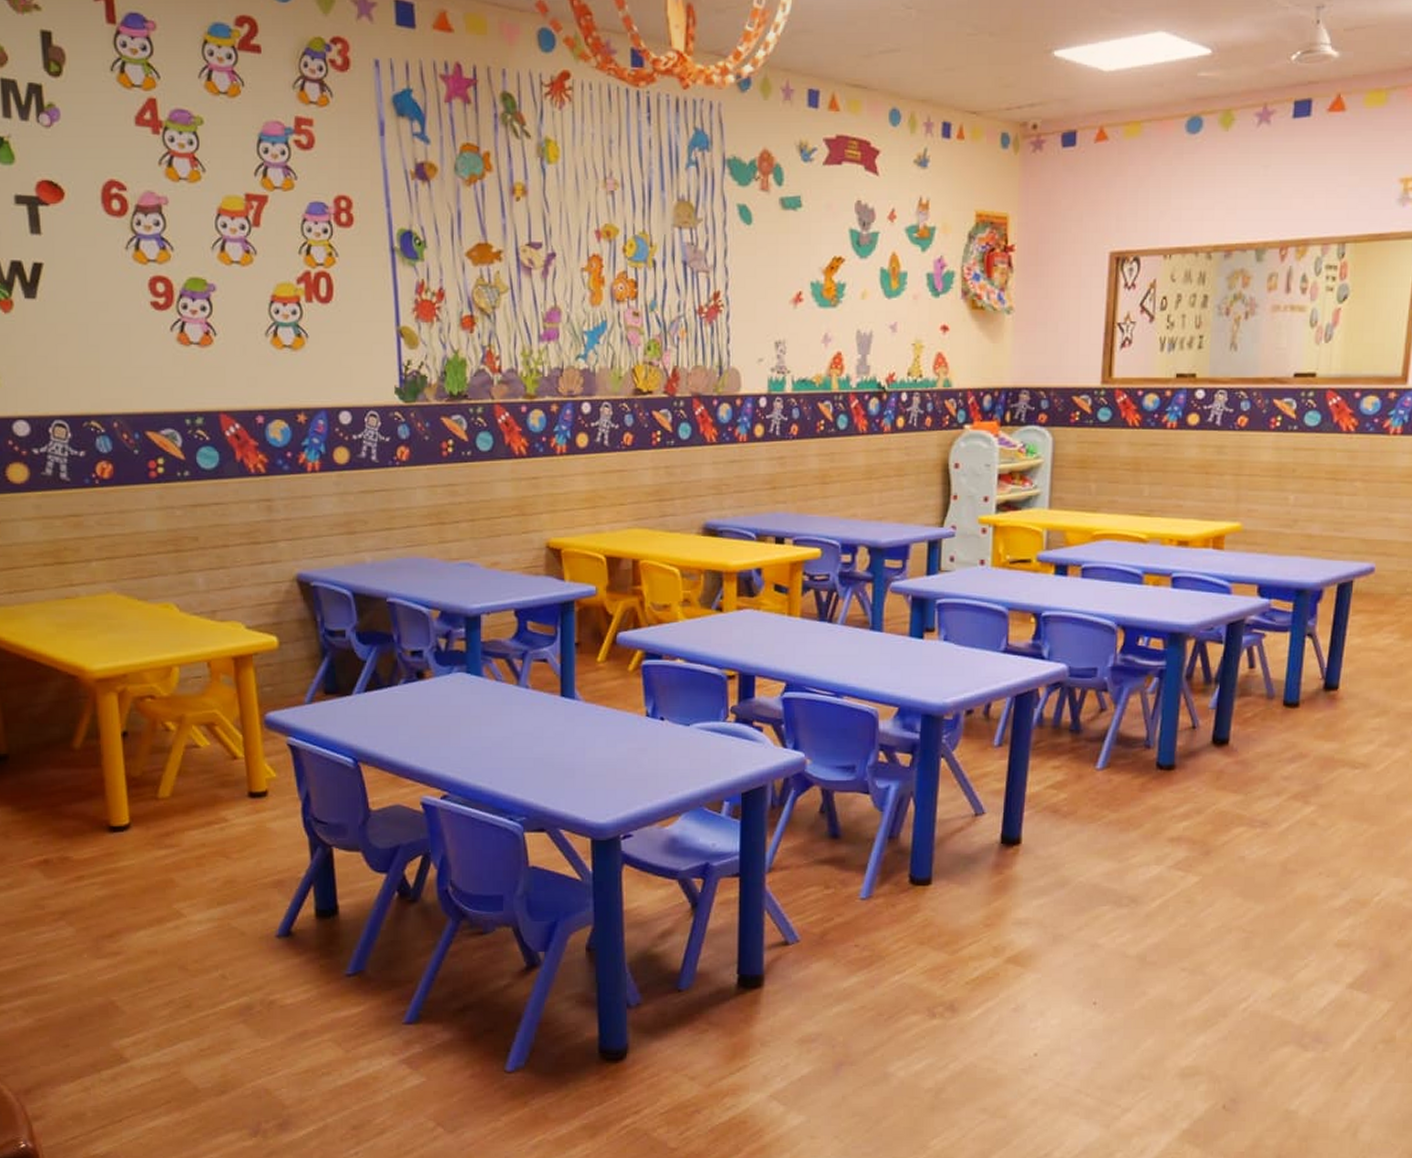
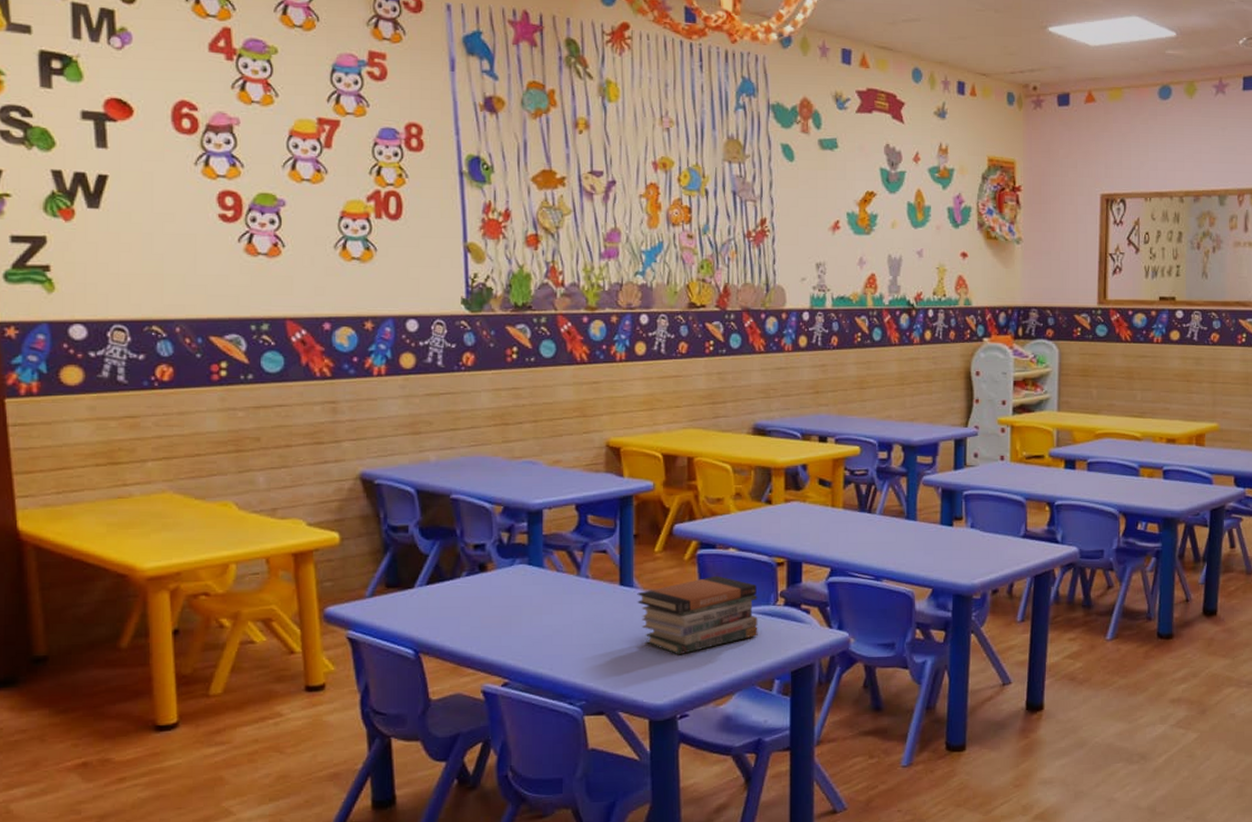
book stack: none [579,688,707,772] -> present [637,575,758,655]

